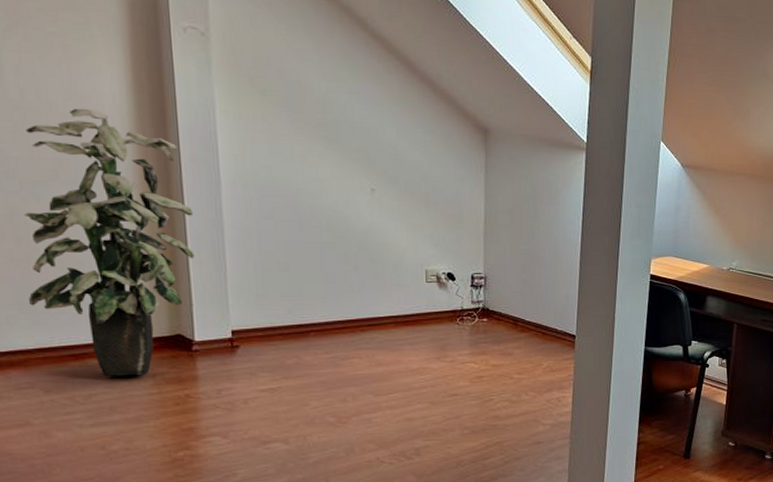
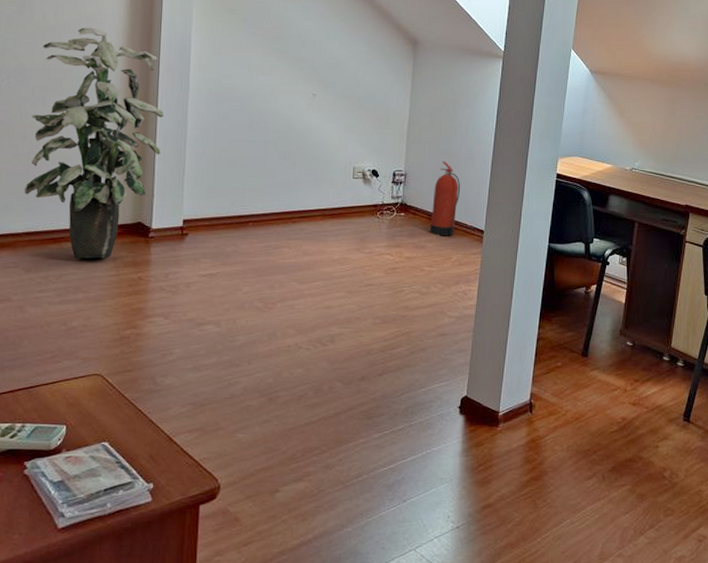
fire extinguisher: none [516,262,548,342] -> present [429,161,461,236]

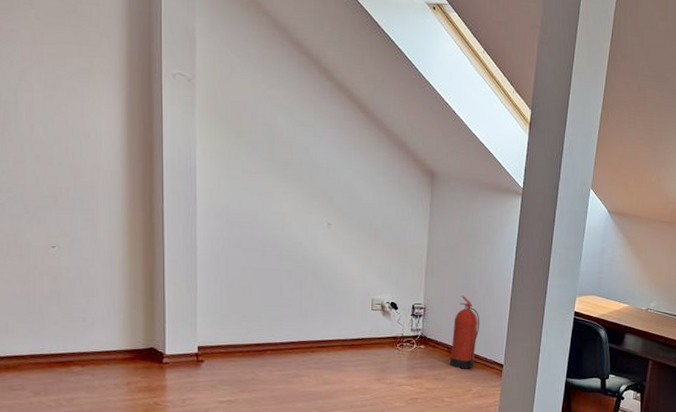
indoor plant: present [25,27,163,259] -> none [26,143,171,383]

